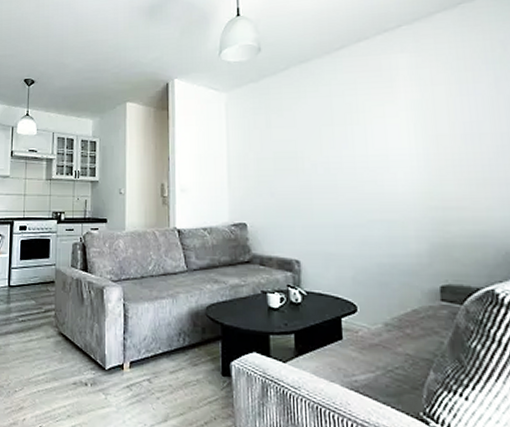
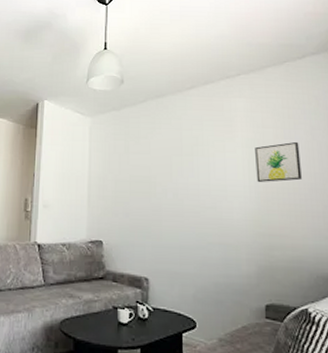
wall art: none [422,97,484,148] -> present [255,141,302,182]

